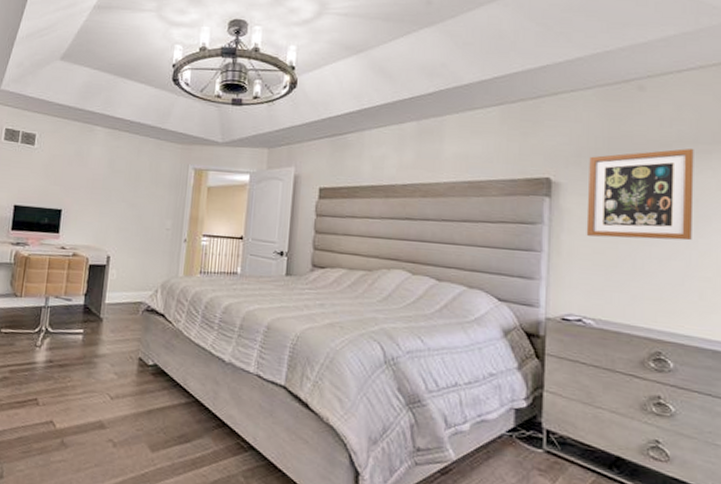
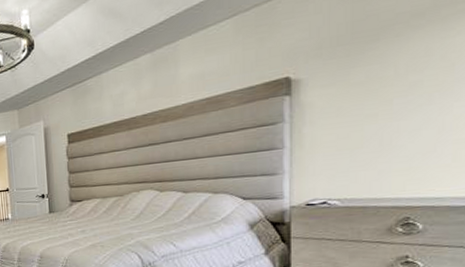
wall art: present [586,148,694,241] -> none [329,11,451,124]

